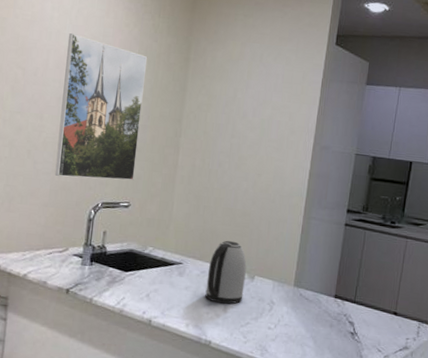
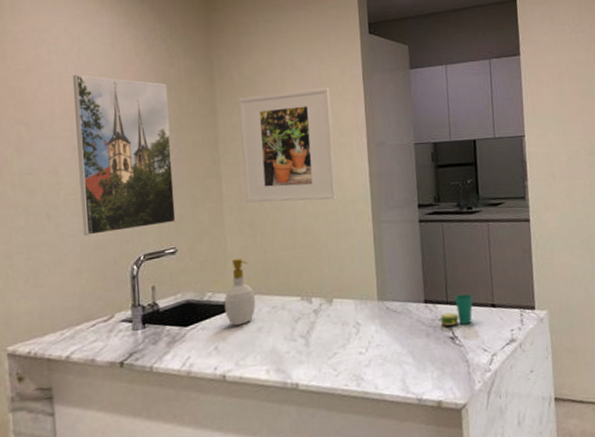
soap bottle: none [161,223,189,281] -> present [224,259,256,326]
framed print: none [196,81,290,189] -> present [238,88,337,203]
kettle: present [205,240,247,304] -> none [279,265,325,339]
cup: none [345,297,379,325] -> present [440,294,473,326]

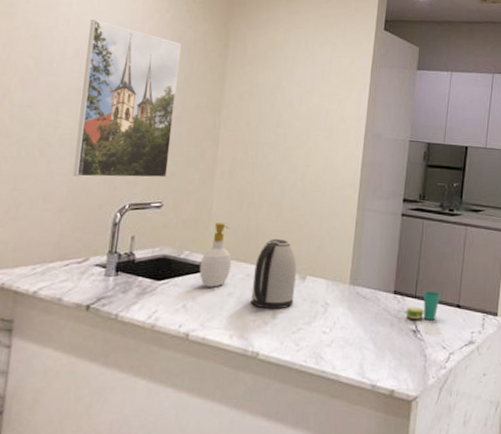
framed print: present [238,88,337,203] -> none [238,69,338,181]
kettle: none [279,265,325,339] -> present [251,238,297,309]

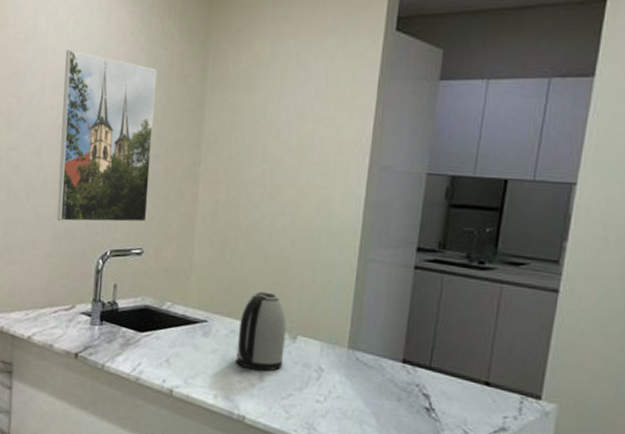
soap bottle: present [199,223,232,287] -> none [181,272,215,343]
cup: present [406,290,441,321] -> none [417,361,464,399]

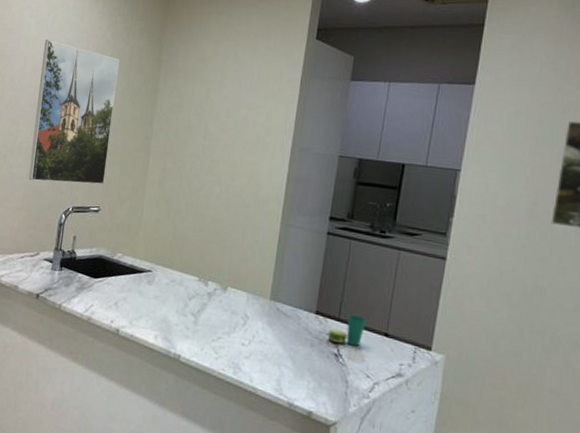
kettle: present [236,291,286,371] -> none [174,248,219,316]
cup: none [417,361,464,399] -> present [327,314,367,347]

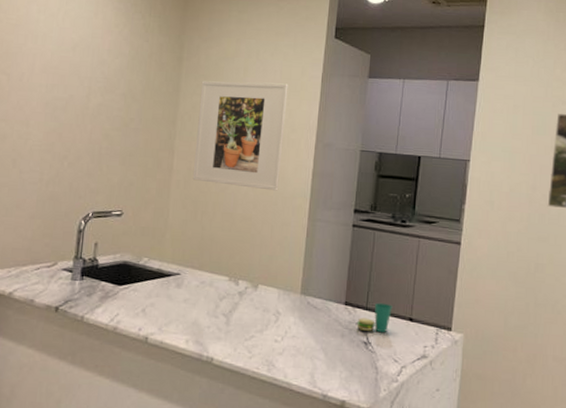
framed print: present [28,40,120,185] -> none [42,36,139,188]
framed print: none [166,82,266,194] -> present [192,80,289,191]

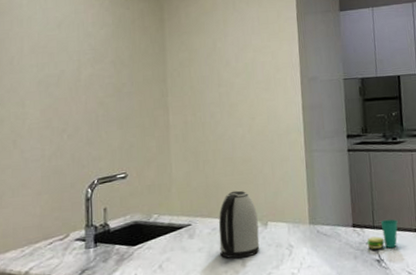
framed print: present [192,80,289,191] -> none [185,28,273,133]
kettle: none [205,247,249,317] -> present [218,190,260,259]

